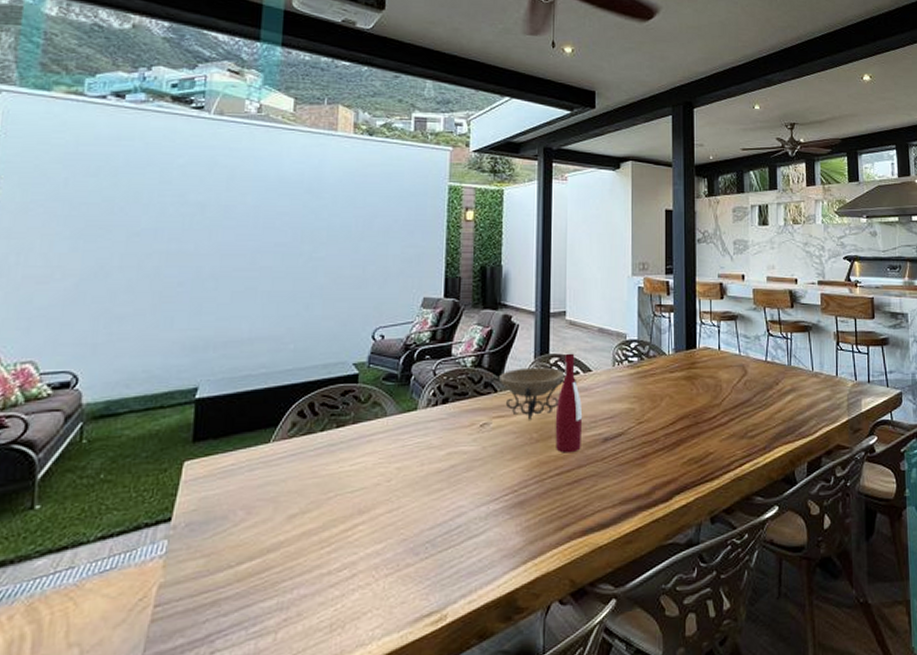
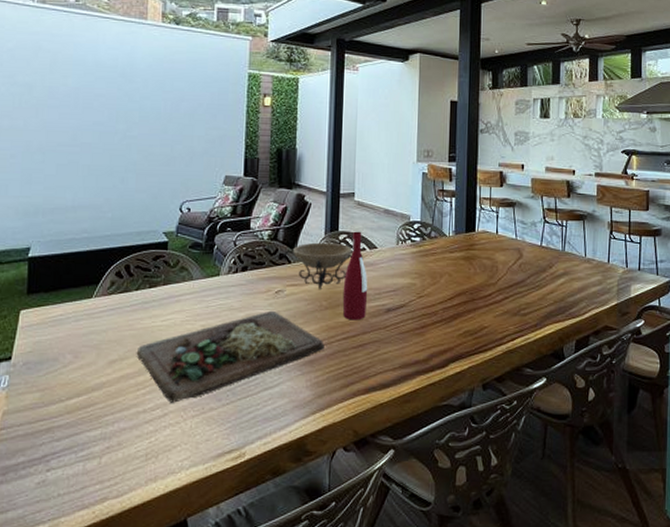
cutting board: none [320,446,536,561] -> present [136,310,325,403]

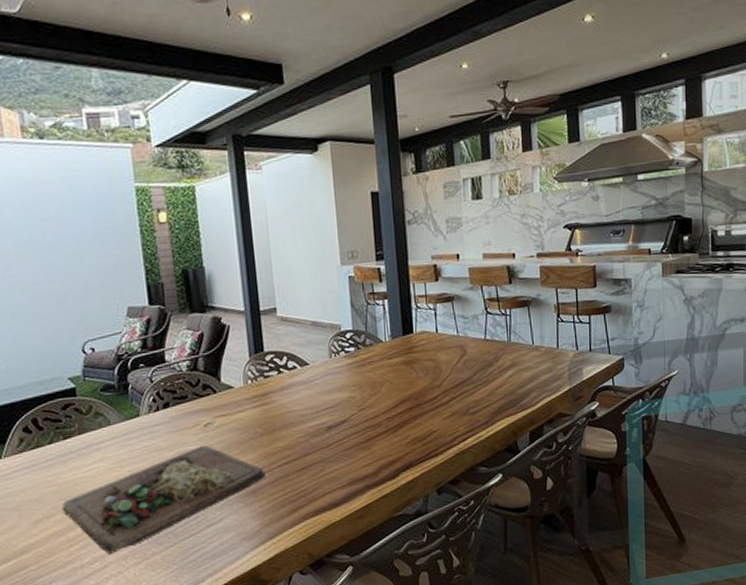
decorative bowl: present [282,242,364,289] -> none [205,364,296,416]
wine bottle: present [342,231,368,320] -> none [277,349,306,444]

